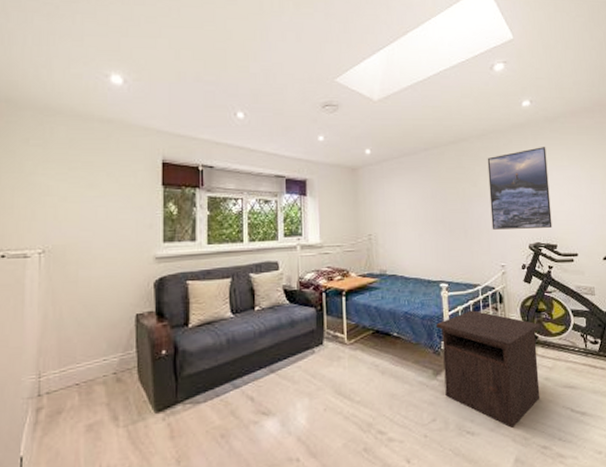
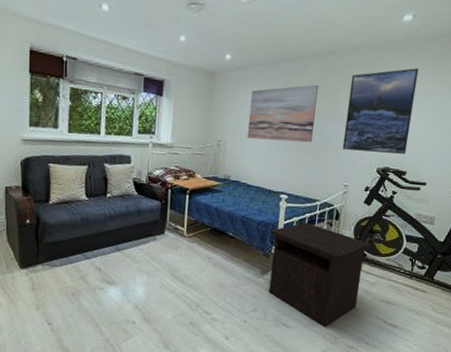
wall art: none [395,169,462,229] -> present [246,84,318,143]

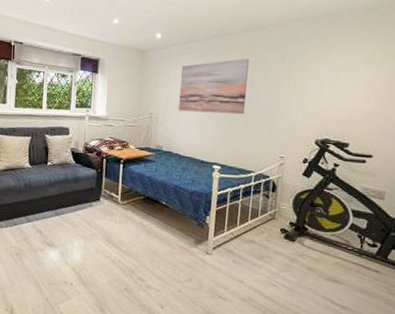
nightstand: present [268,222,372,327] -> none [203,193,314,303]
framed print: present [342,68,419,154] -> none [276,39,357,125]

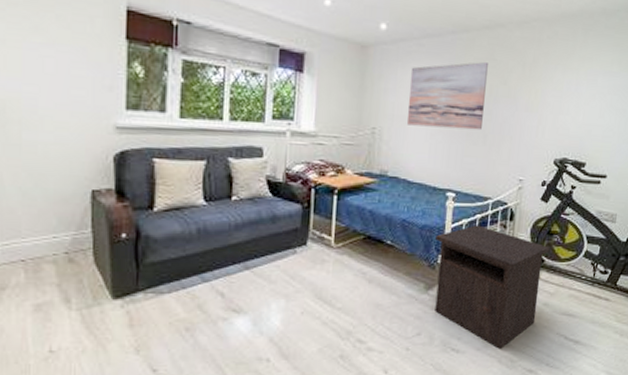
nightstand: none [203,193,314,303] -> present [435,225,551,349]

